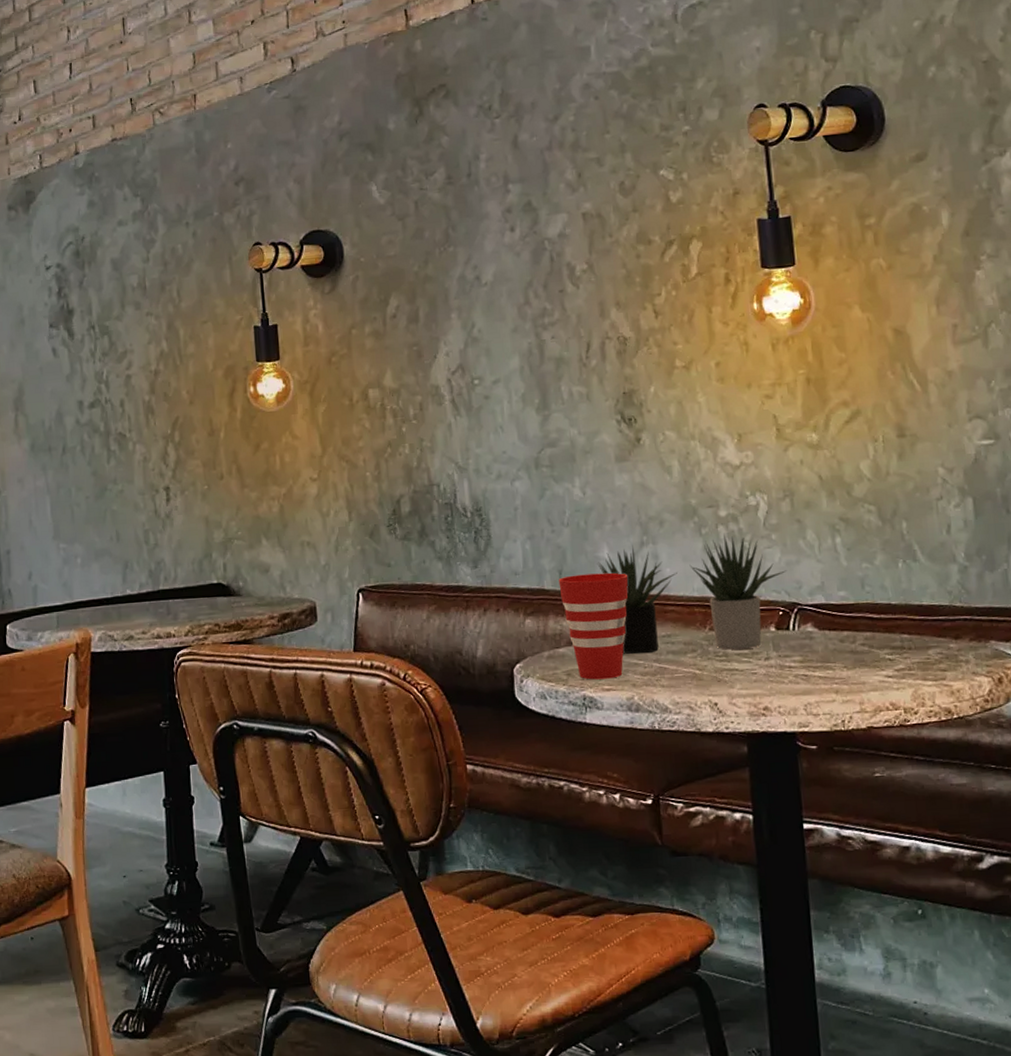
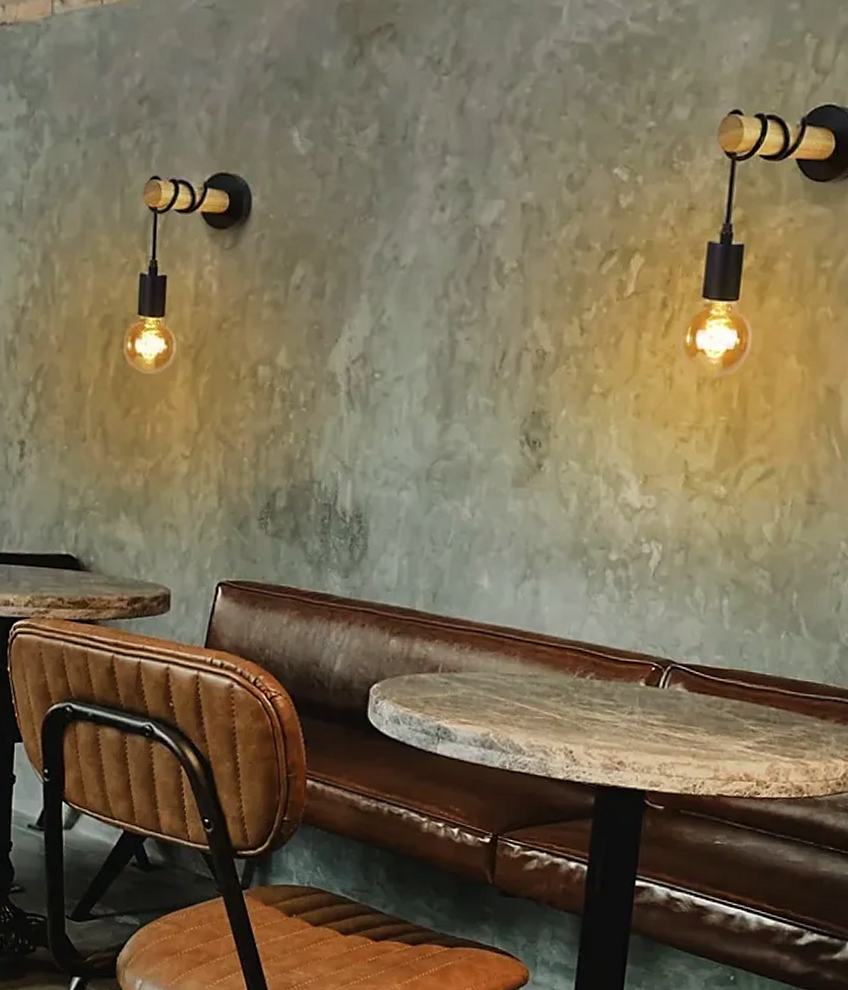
cup: present [558,572,629,680] -> none [431,599,505,712]
succulent plant: present [597,533,786,655] -> none [474,576,667,701]

